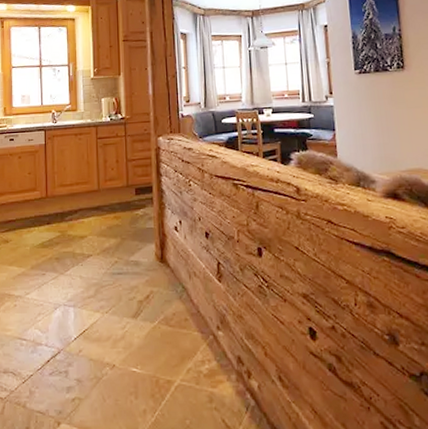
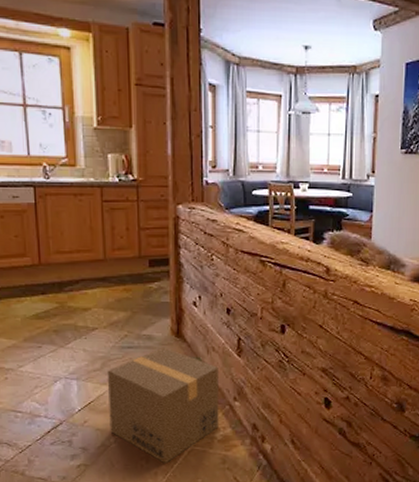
cardboard box: none [99,272,204,400] -> present [107,347,219,464]

